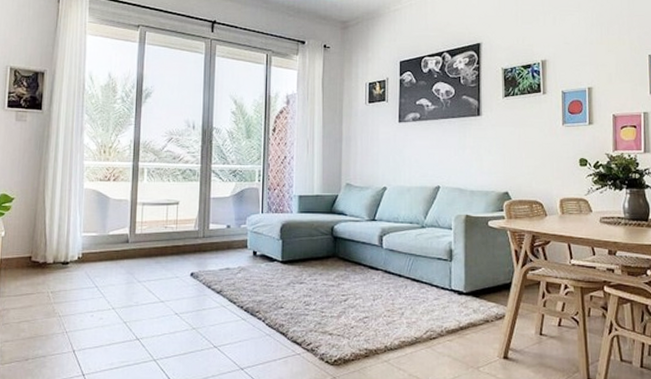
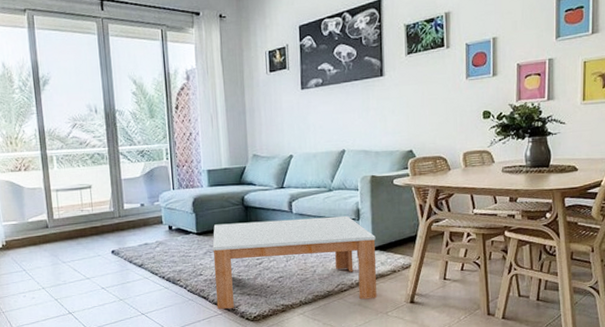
coffee table: none [295,253,468,350] -> present [212,215,377,309]

